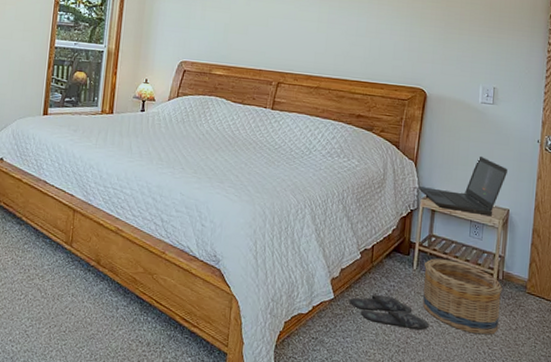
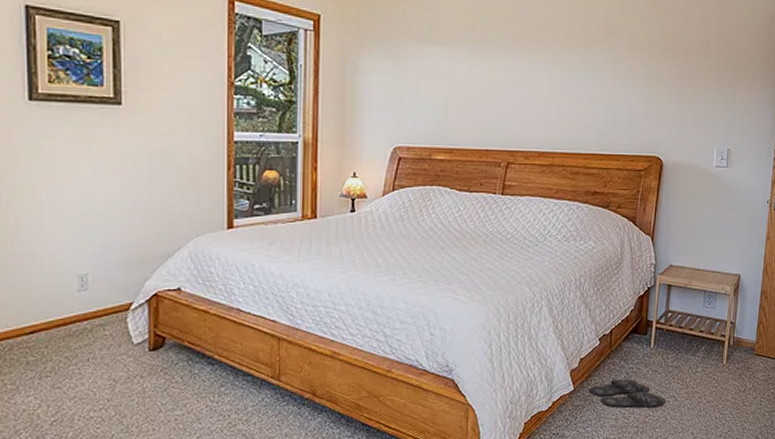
laptop computer: present [418,157,507,216] -> none [655,224,739,284]
basket: present [423,258,503,335] -> none [660,333,733,402]

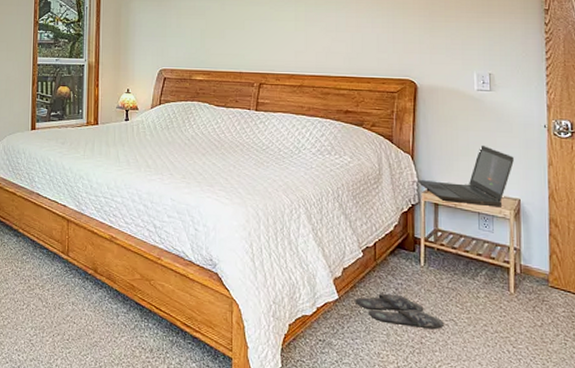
laptop computer: none [655,224,739,284] -> present [418,146,514,208]

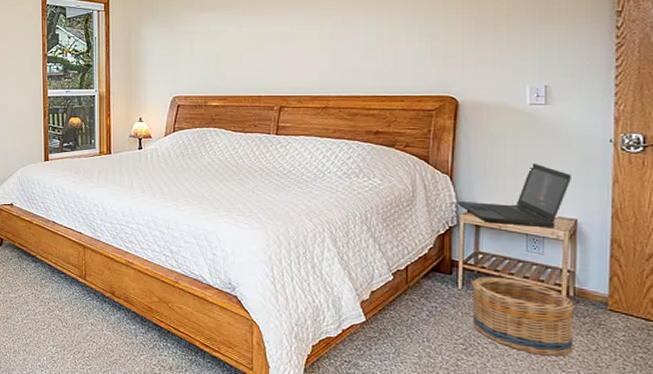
slippers: present [354,293,444,330] -> none [383,316,483,353]
basket: none [433,254,522,332] -> present [472,276,575,356]

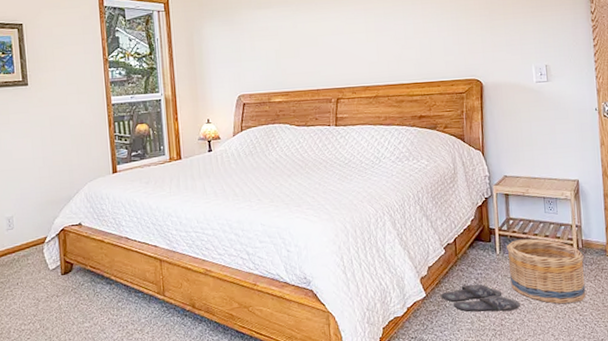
slippers: none [383,316,483,353] -> present [440,283,520,312]
laptop computer: present [457,164,571,228] -> none [489,134,571,191]

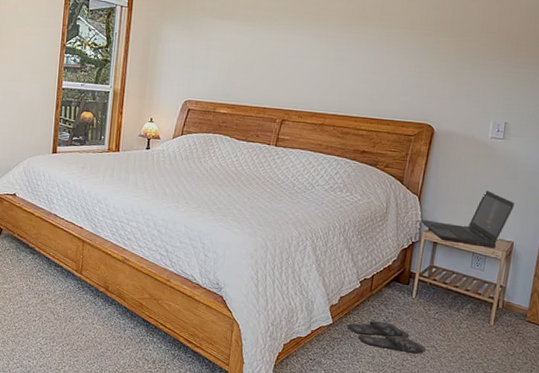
laptop computer: none [489,134,571,191] -> present [421,191,514,249]
basket: present [507,238,586,304] -> none [420,288,502,359]

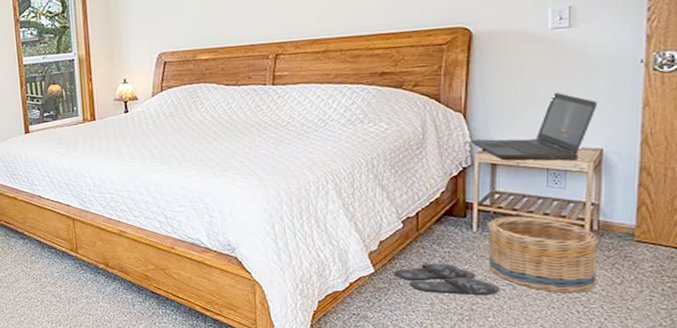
basket: none [420,288,502,359] -> present [488,216,599,293]

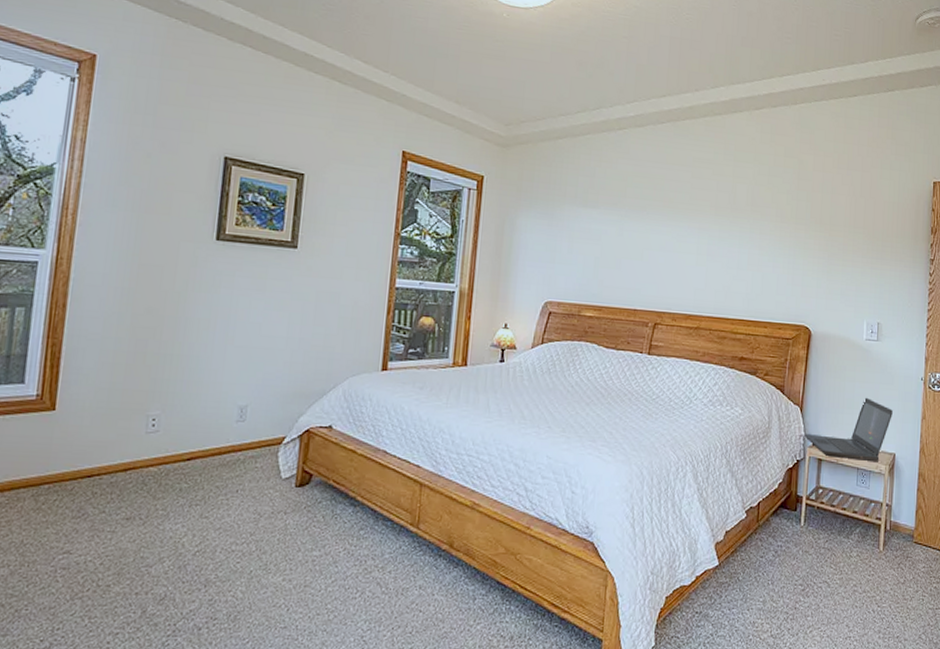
slippers: present [393,263,499,296] -> none [734,557,818,593]
basket: present [488,216,599,293] -> none [811,512,890,592]

